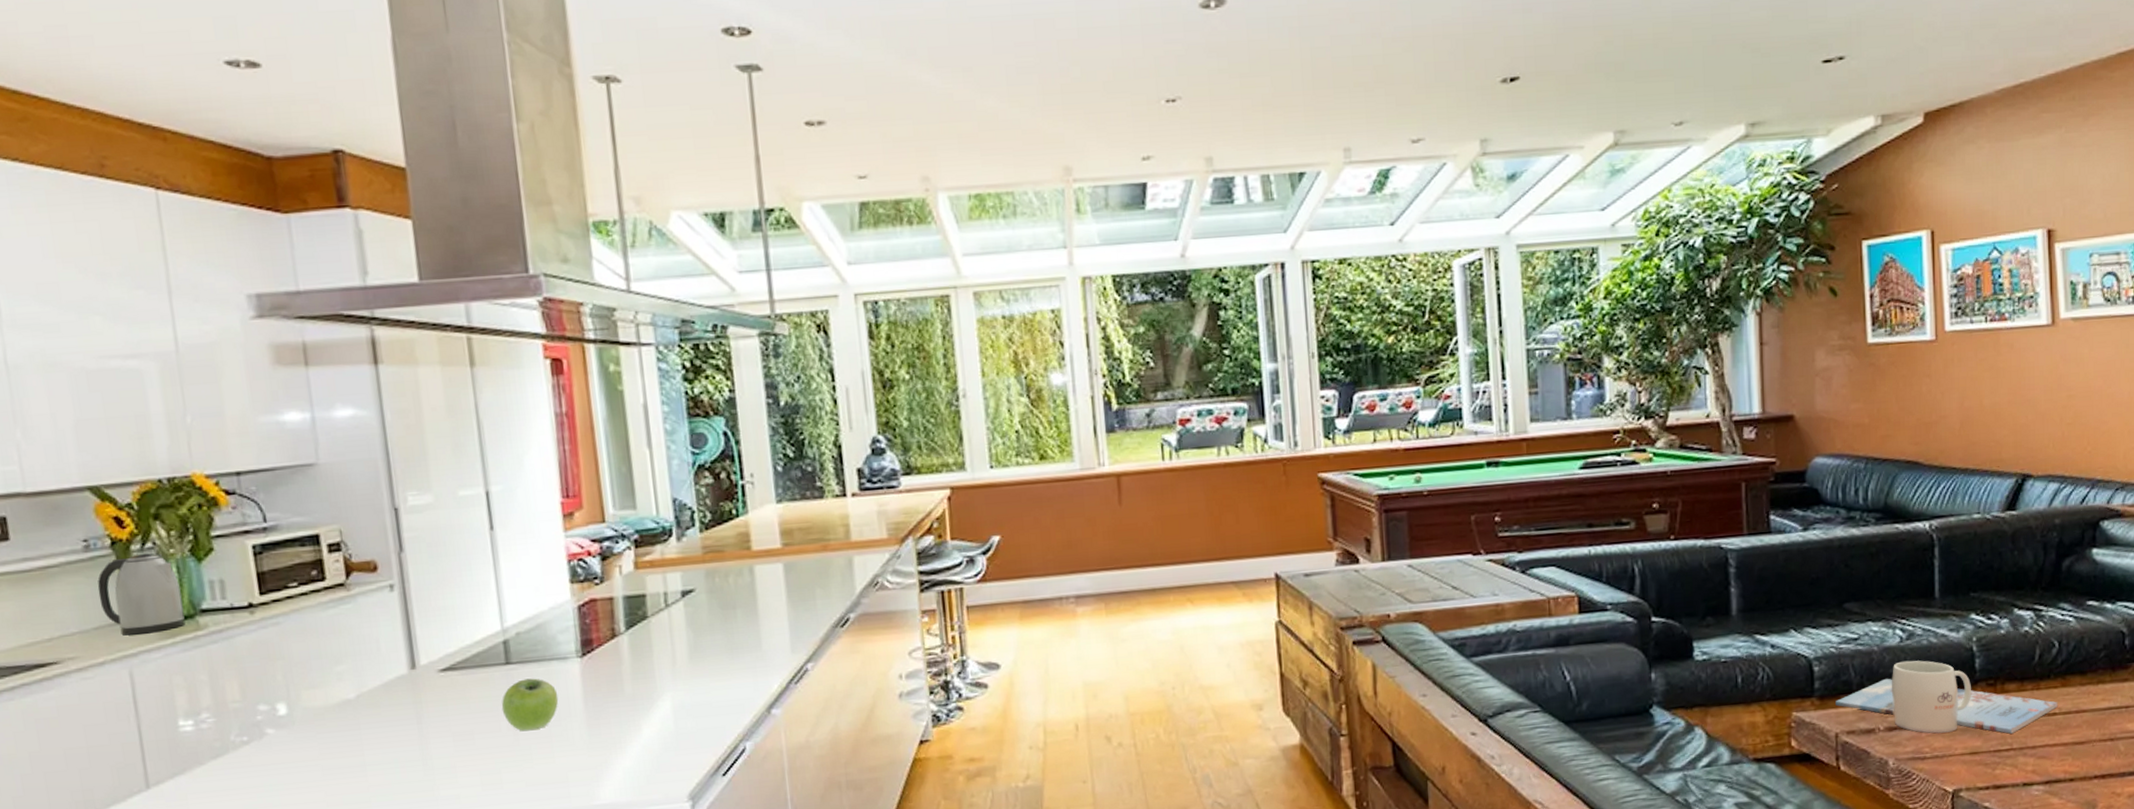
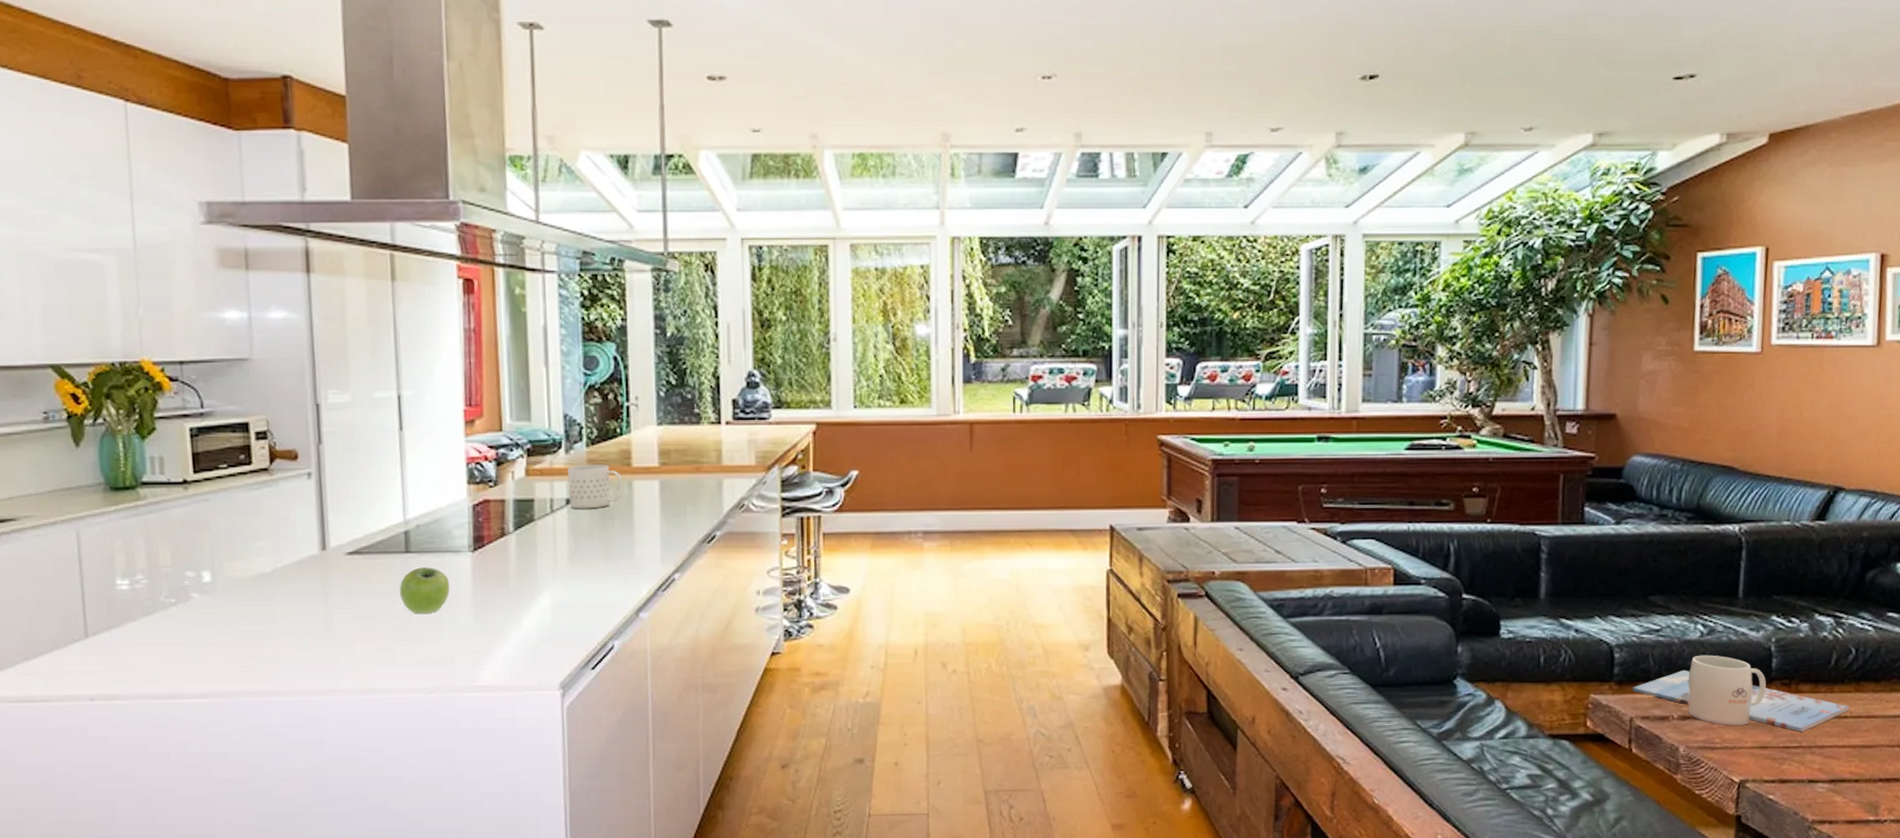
kettle: present [97,553,186,636] -> none [53,428,128,500]
mug: none [680,550,744,602] -> present [567,465,623,509]

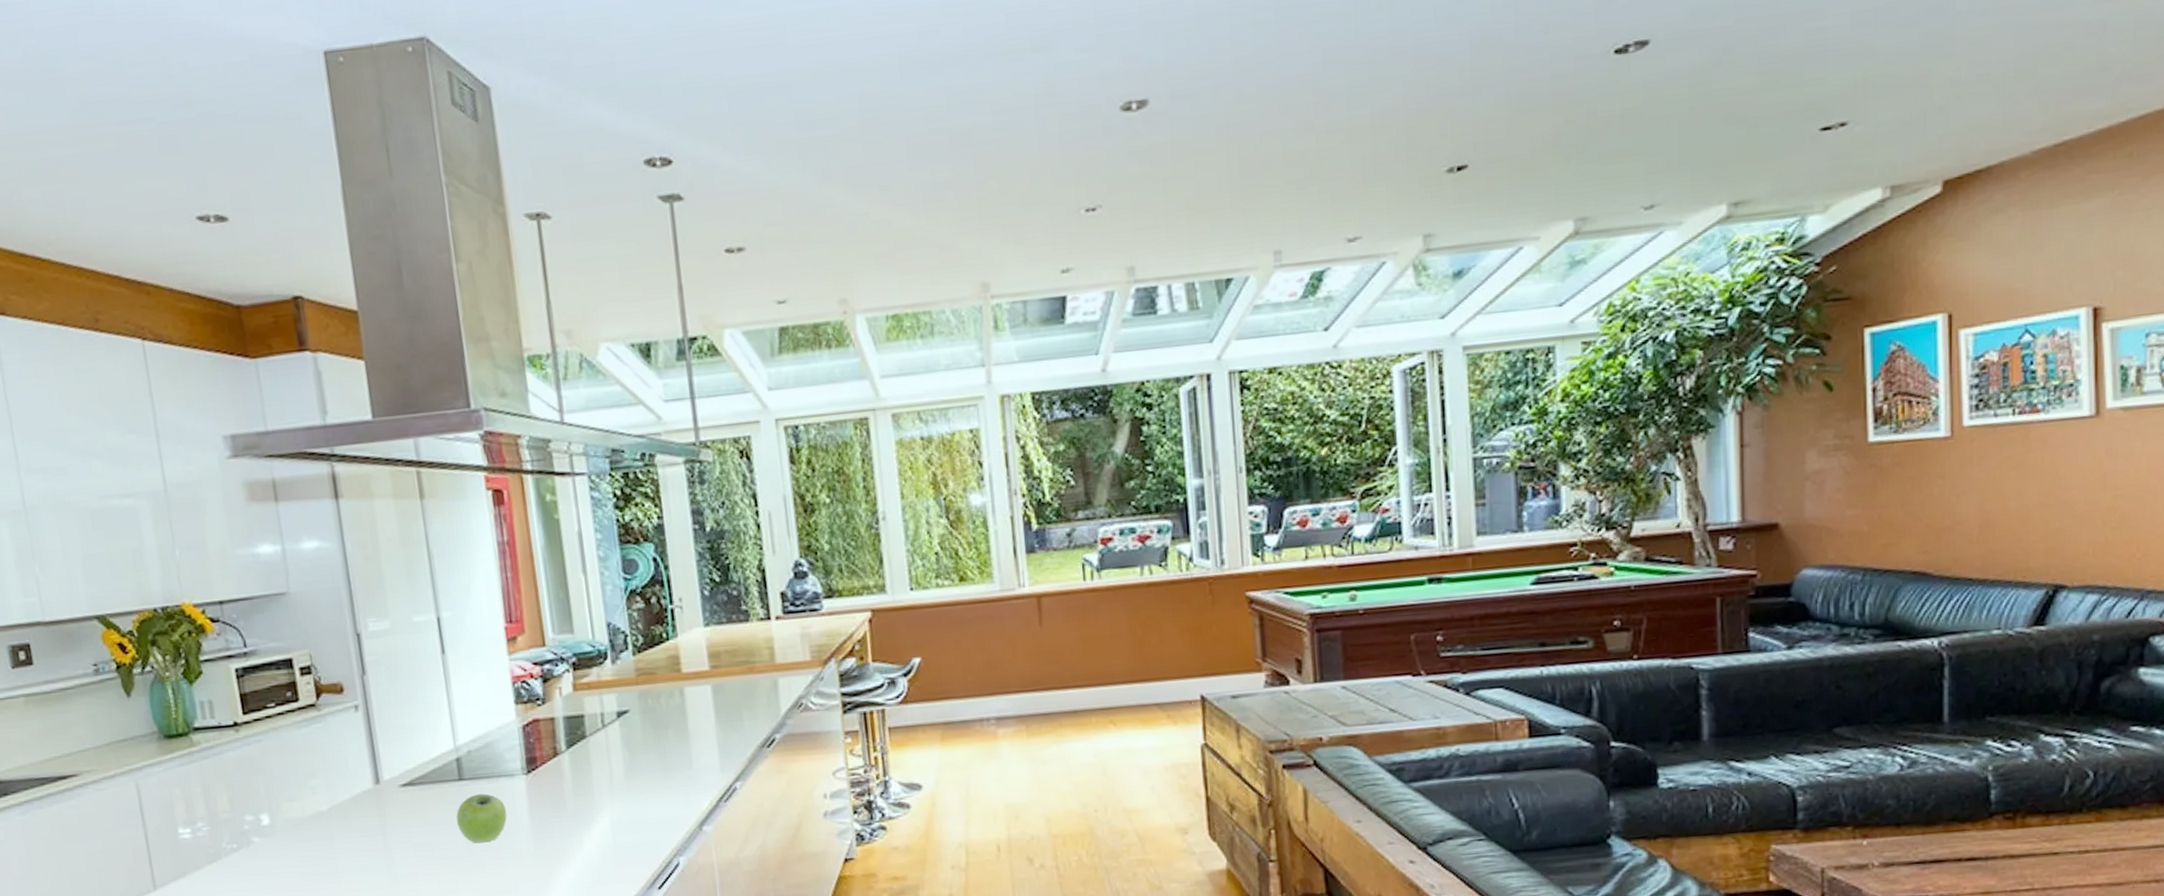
mug: present [567,465,623,509] -> none [615,672,675,722]
magazine: present [1633,669,1850,732] -> none [1822,809,2091,873]
mug: present [1687,655,1767,726] -> none [1888,790,1986,871]

